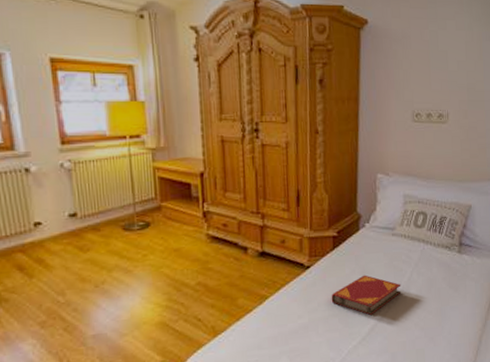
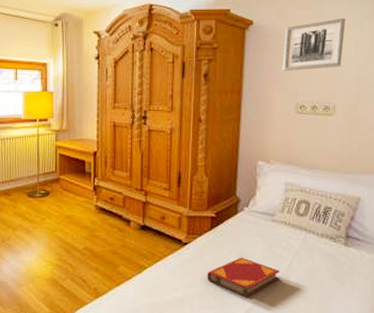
wall art: none [398,20,457,77] -> present [283,18,346,72]

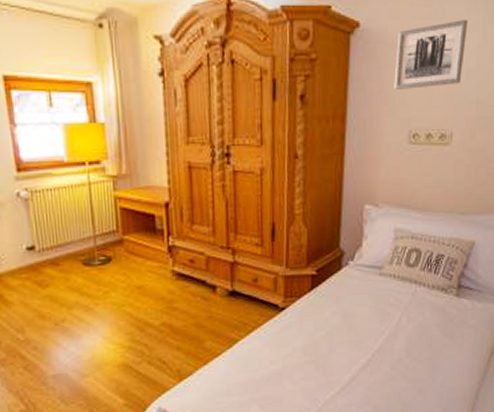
hardback book: present [207,257,280,297] -> none [307,318,388,363]

